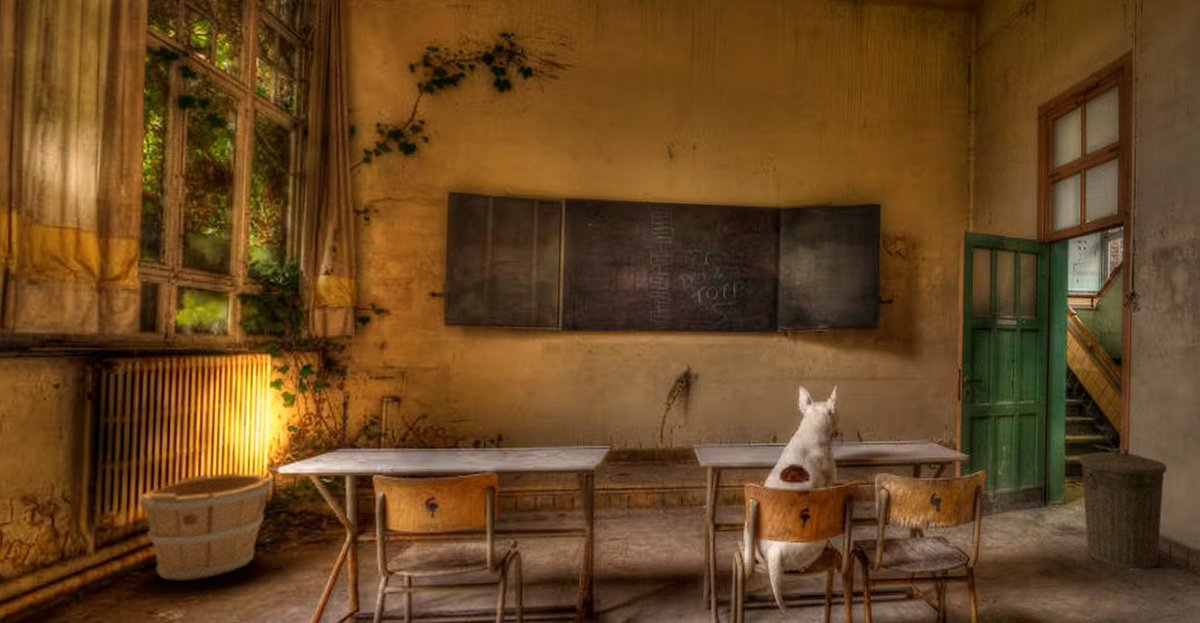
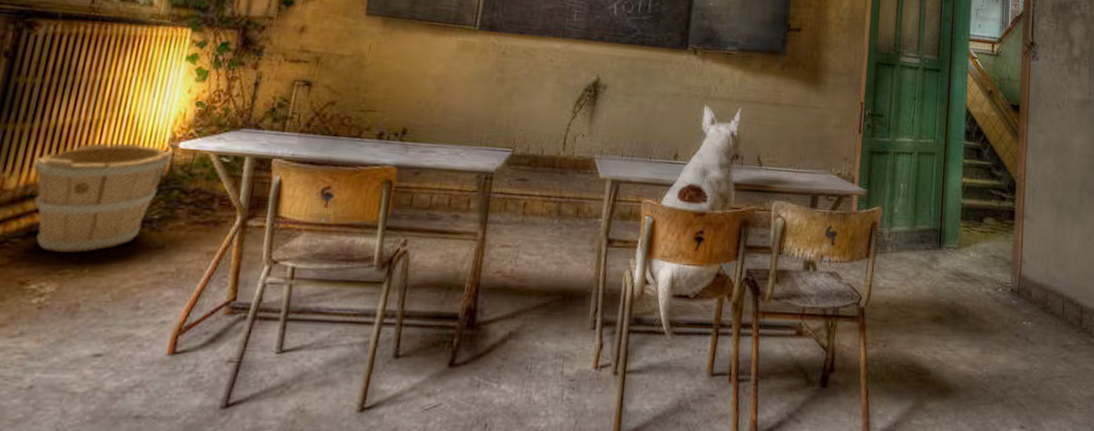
trash can: present [1078,448,1167,569] -> none [974,195,1062,324]

